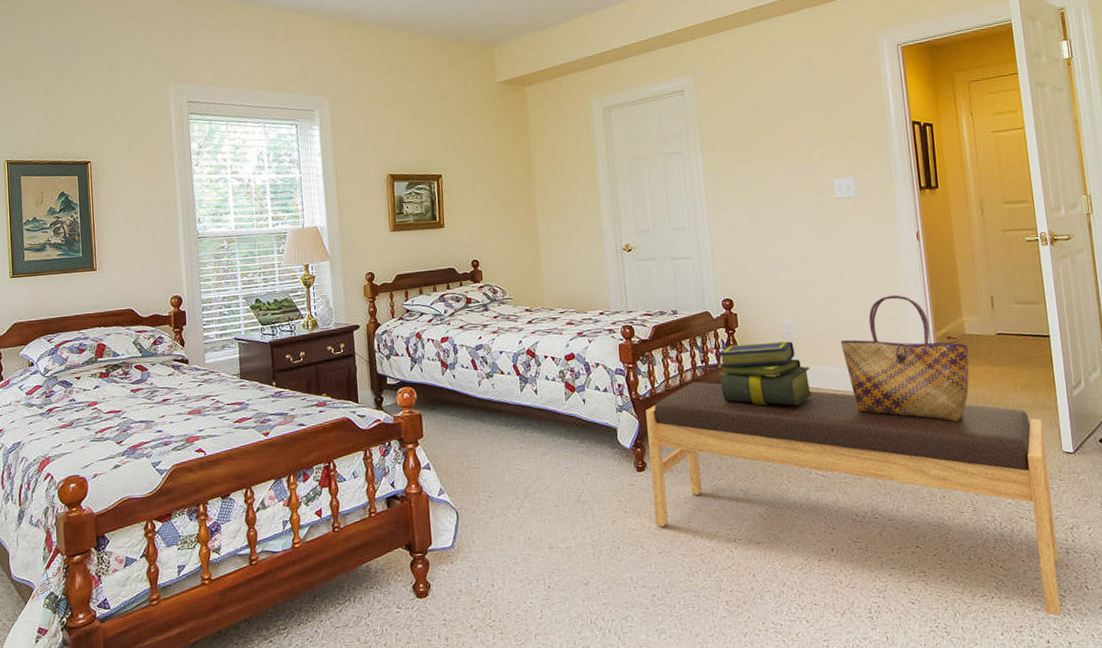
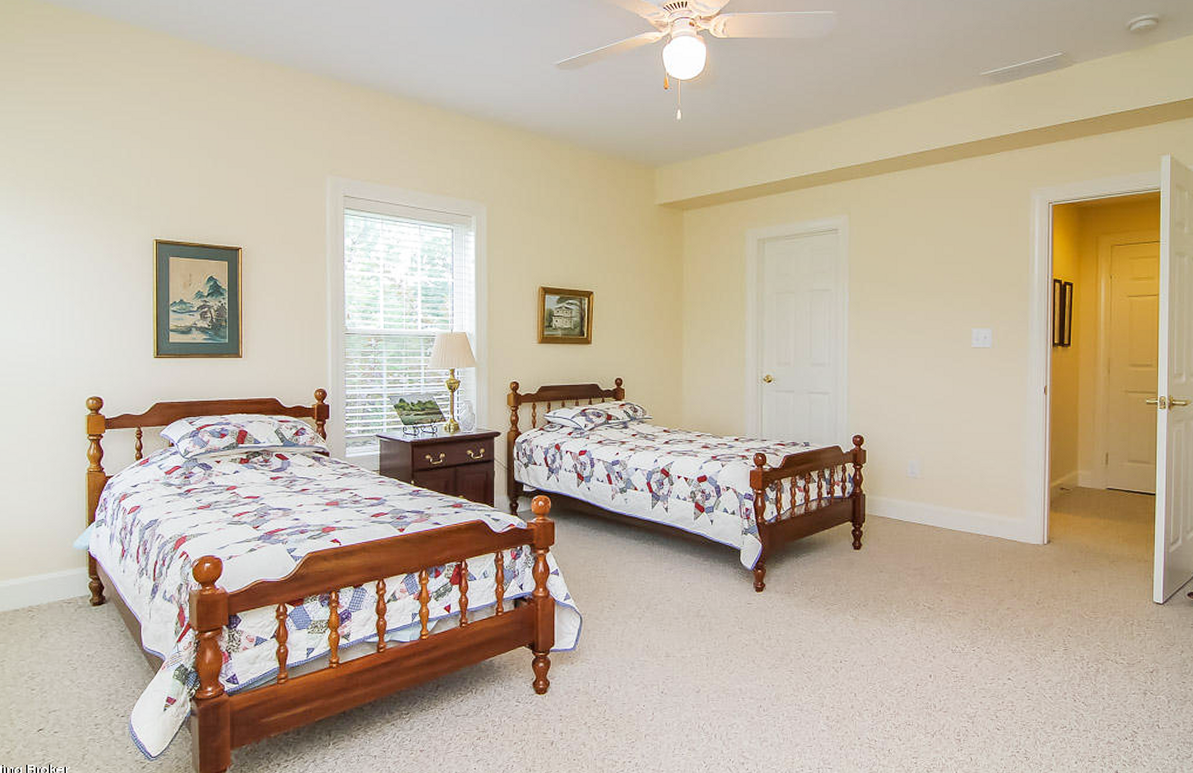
bench: present [646,381,1061,615] -> none [768,511,1139,749]
stack of books: present [717,341,814,406] -> none [842,479,930,541]
tote bag: present [840,294,970,422] -> none [960,444,1079,567]

